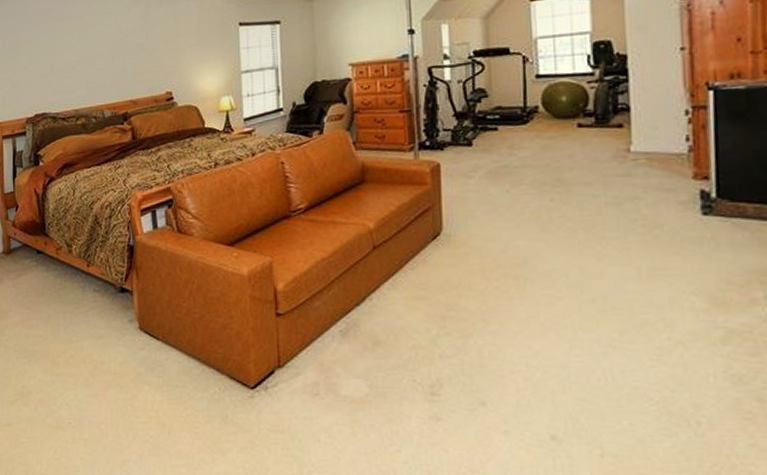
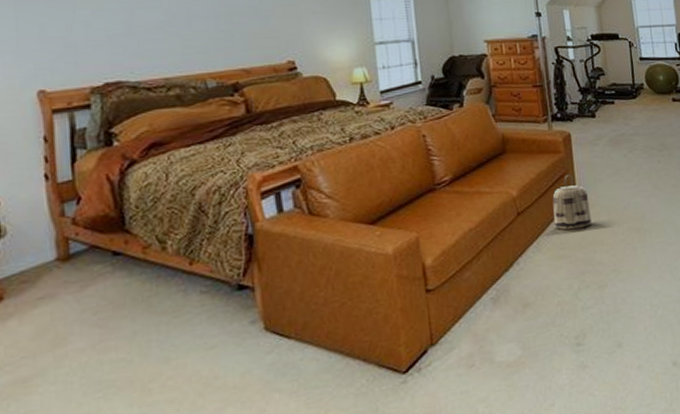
basket: none [413,209,460,270] -> present [552,175,593,230]

